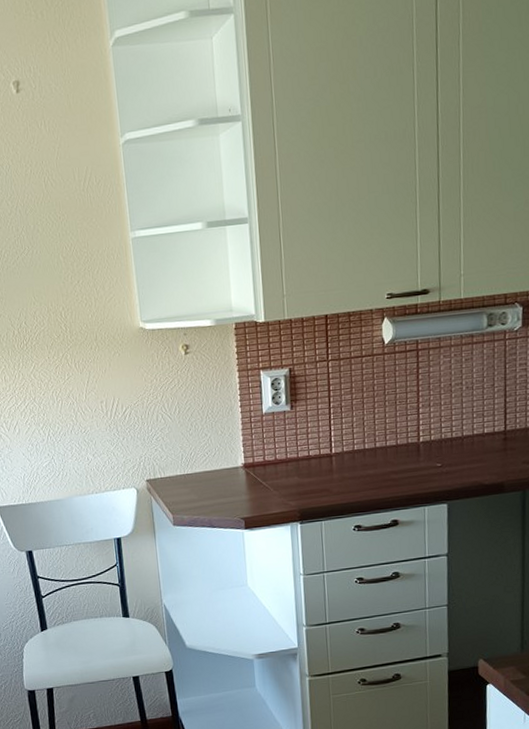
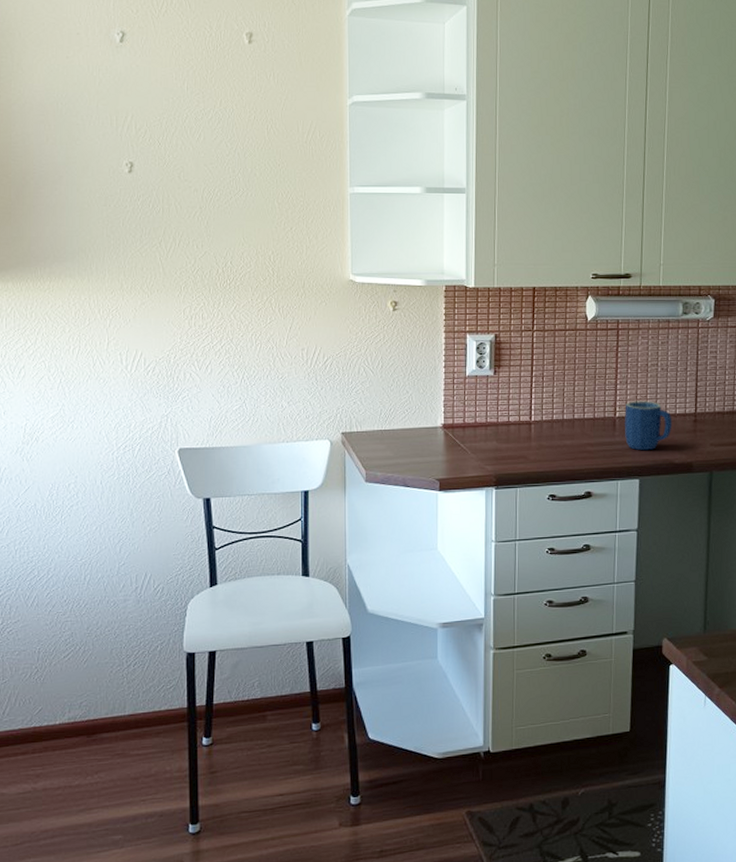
mug: none [429,422,481,474] -> present [625,401,673,451]

